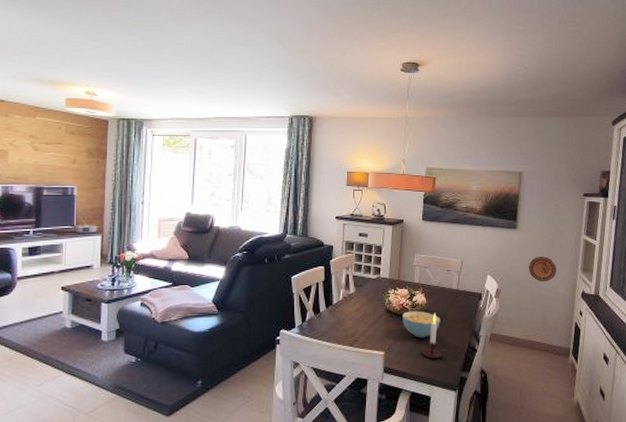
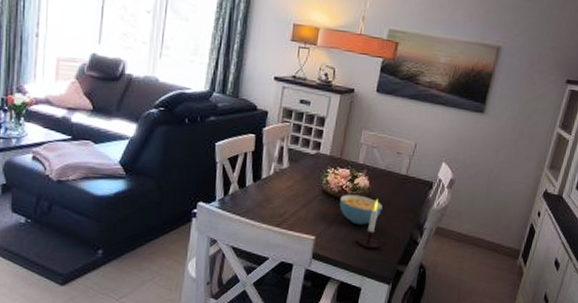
decorative plate: present [528,256,556,282] -> none [489,147,521,177]

